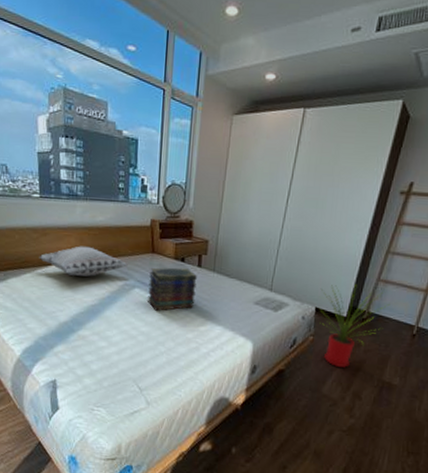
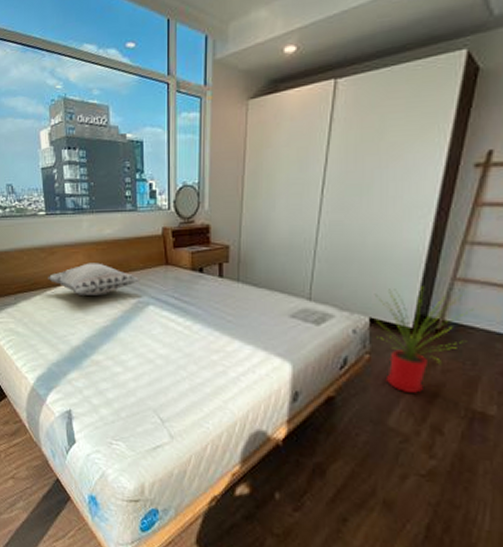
book stack: present [146,267,197,311] -> none [163,279,219,330]

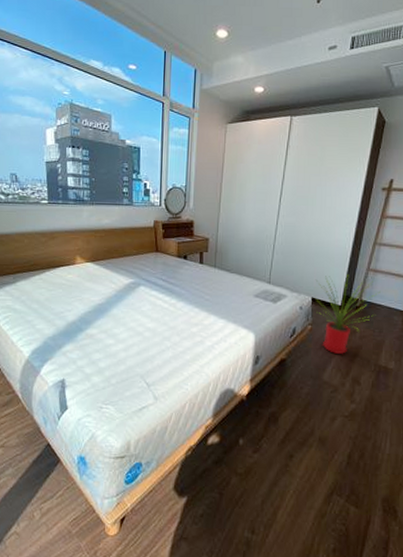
decorative pillow: present [48,263,140,296] -> none [47,247,133,277]

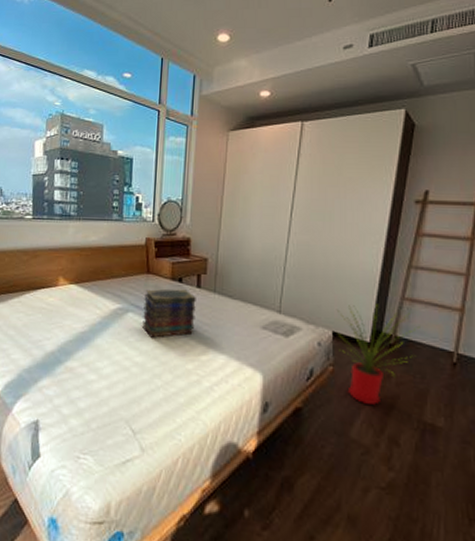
book stack: none [152,265,199,307] -> present [141,289,196,338]

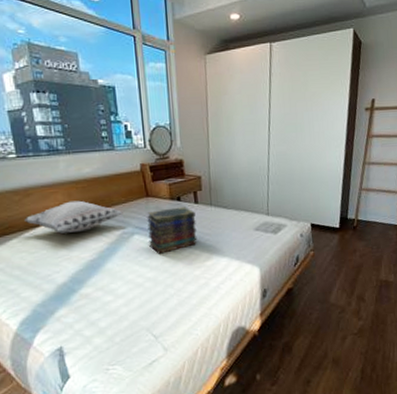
decorative pillow: none [28,267,121,301] -> present [24,200,123,234]
house plant: present [336,303,420,405] -> none [312,196,374,275]

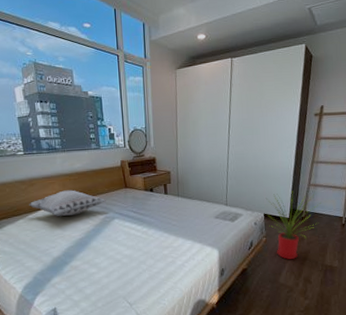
book stack: present [147,206,197,254] -> none [125,197,166,236]
house plant: none [312,196,374,275] -> present [265,190,321,259]

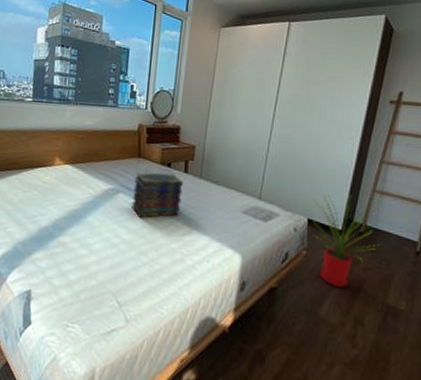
decorative pillow: present [29,190,106,216] -> none [26,149,114,181]
book stack: none [125,197,166,236] -> present [130,172,183,218]

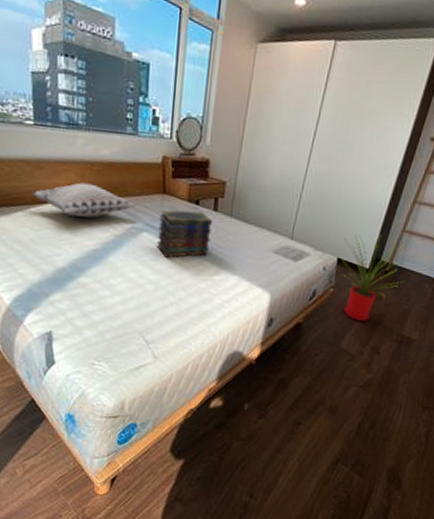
decorative pillow: none [26,149,114,181] -> present [32,182,136,218]

